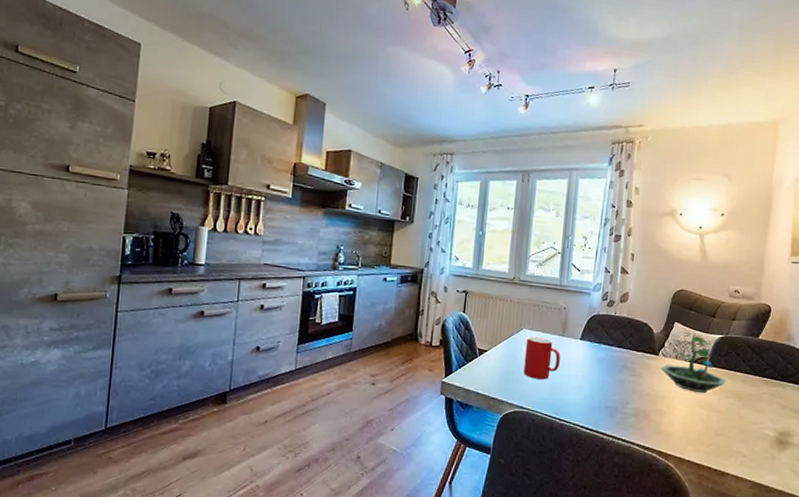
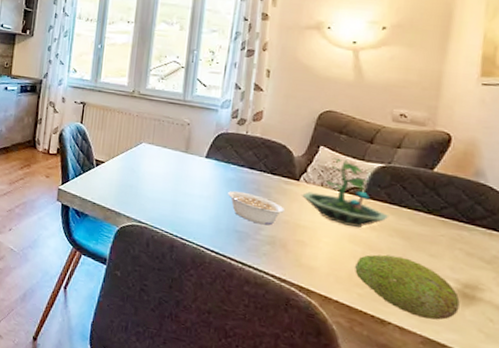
cup: present [523,336,560,380] -> none [142,150,183,196]
legume: none [600,369,647,399] -> present [228,190,284,226]
fruit: none [702,414,777,466] -> present [355,254,460,321]

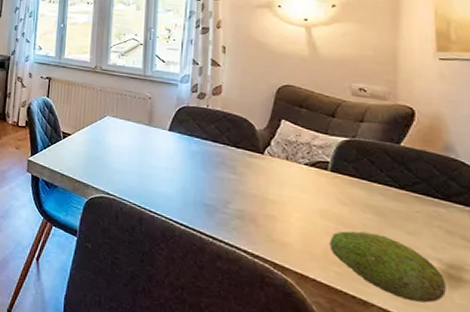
legume: present [228,190,284,226] -> none [193,163,251,199]
terrarium: present [301,157,390,227] -> none [266,131,360,202]

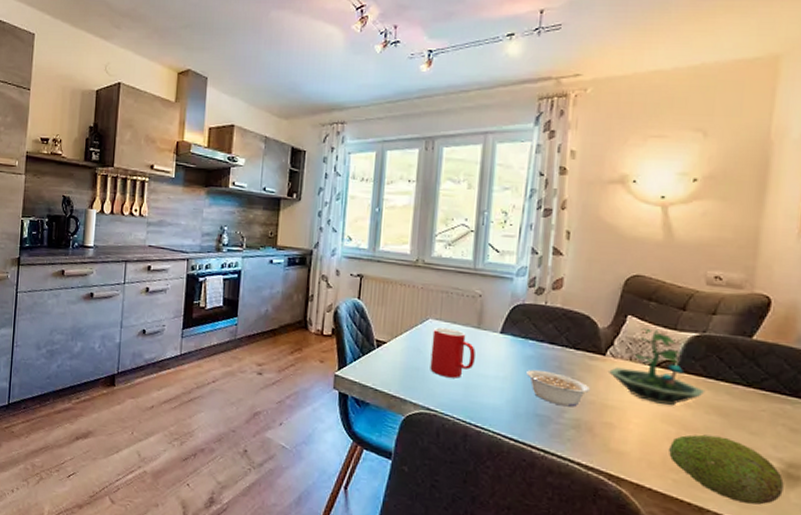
cup: none [108,123,147,168] -> present [430,327,476,378]
legume: none [193,163,251,199] -> present [526,369,590,408]
terrarium: none [266,131,360,202] -> present [607,327,706,405]

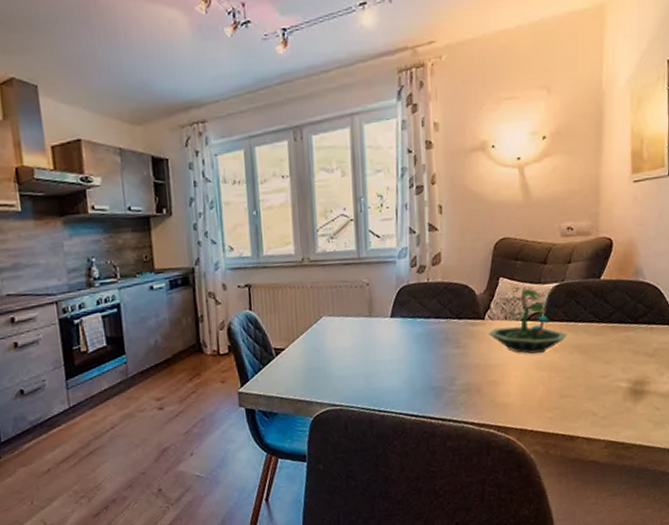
cup: present [430,327,476,378] -> none [328,322,371,371]
legume: present [526,369,590,408] -> none [418,344,474,375]
fruit: present [669,434,784,505] -> none [544,371,632,424]

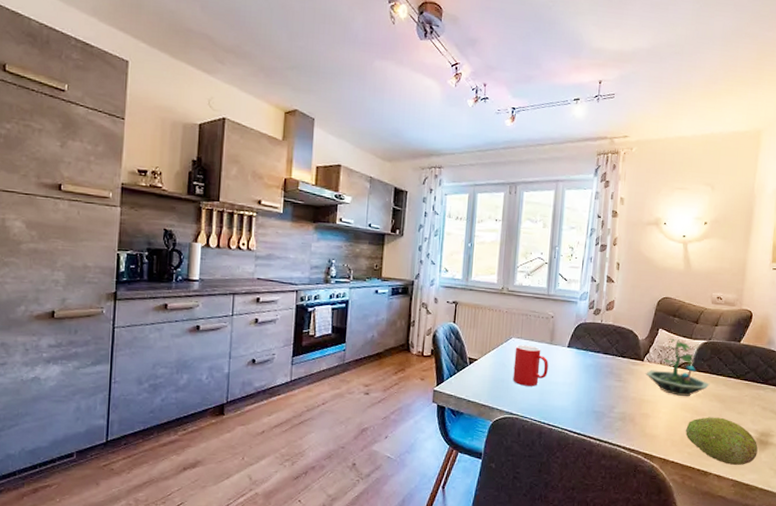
cup: none [328,322,371,371] -> present [513,345,549,386]
fruit: none [544,371,632,424] -> present [686,417,758,465]

